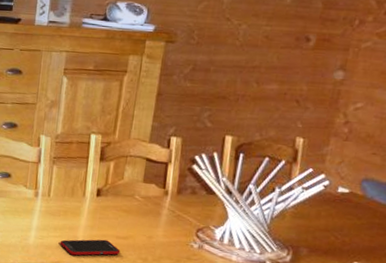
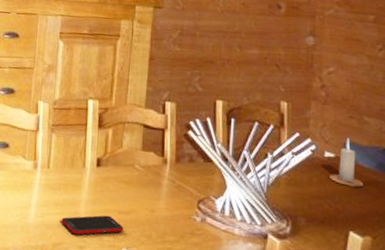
candle: none [339,174,377,222] -> present [328,138,364,188]

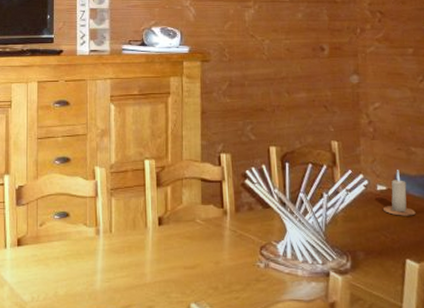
cell phone: present [61,215,124,235] -> none [128,272,190,295]

